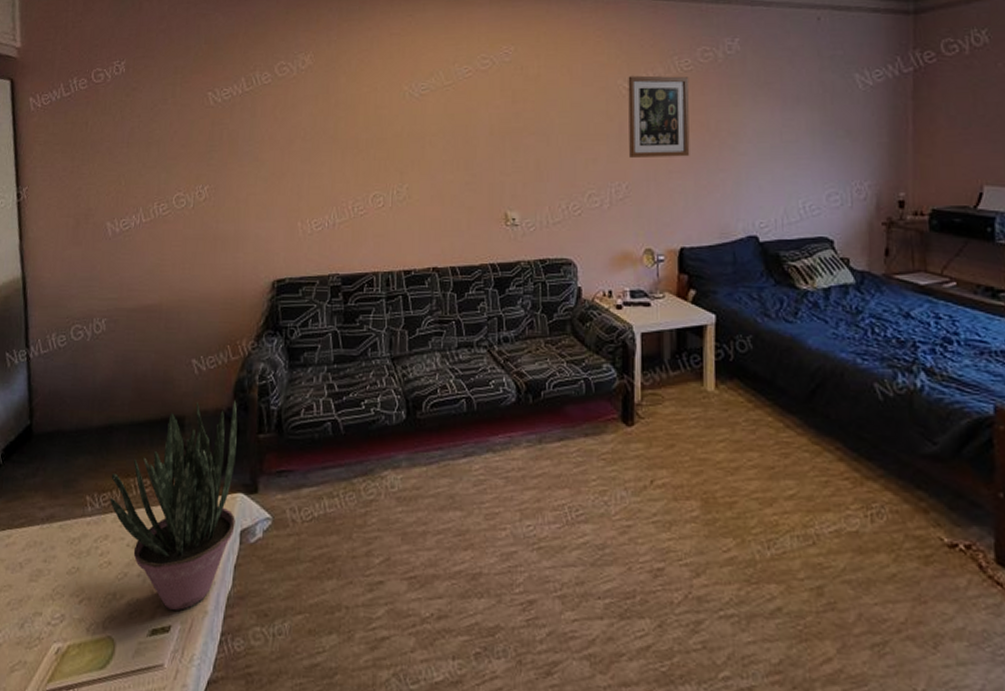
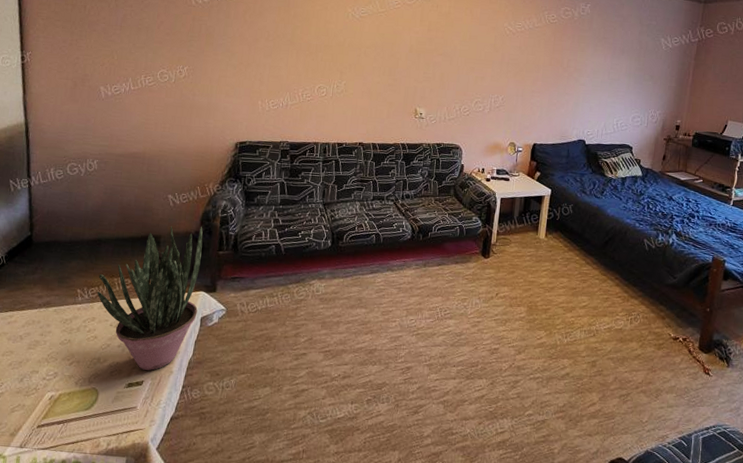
wall art: present [628,75,690,157] -> none [507,21,554,82]

